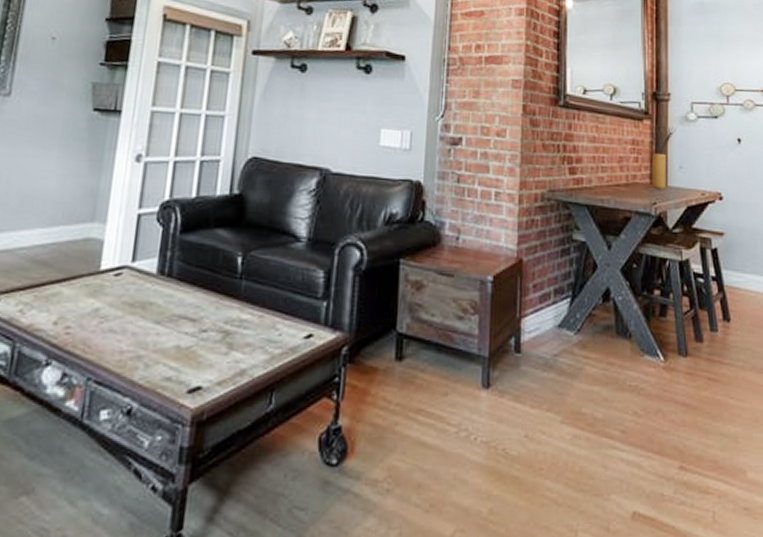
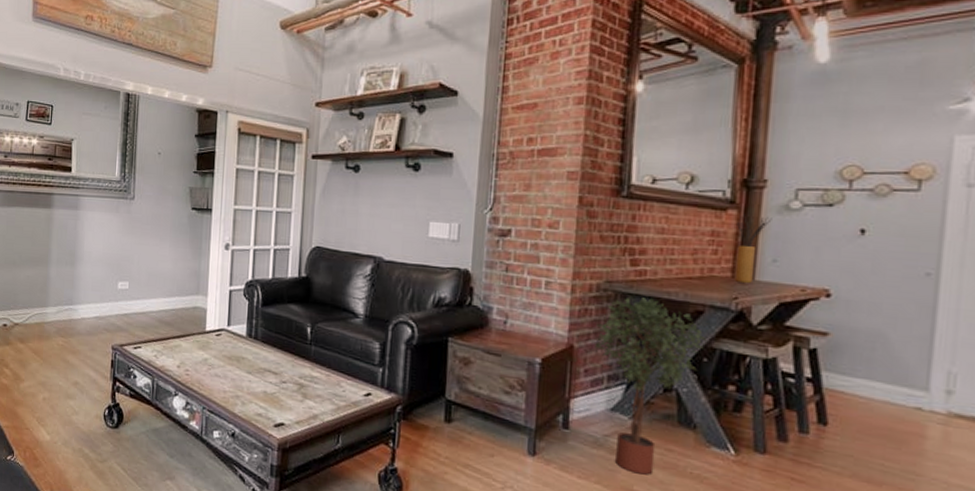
potted tree: none [541,206,634,394] -> present [594,297,706,475]

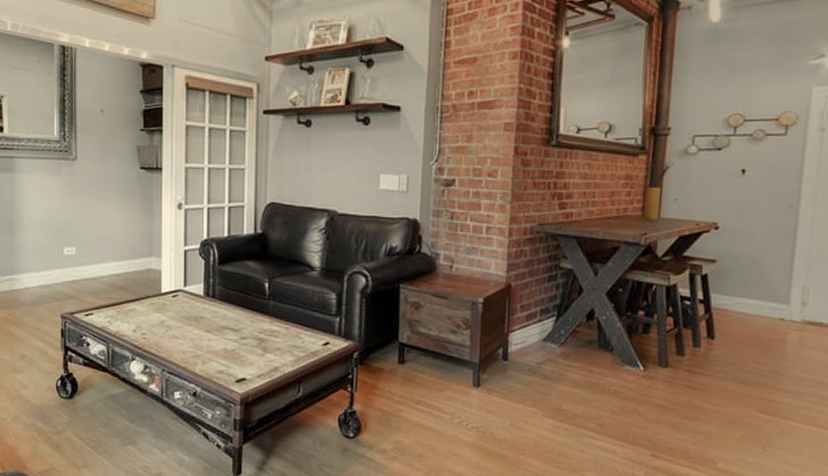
potted tree: present [594,297,706,475] -> none [529,237,621,395]

